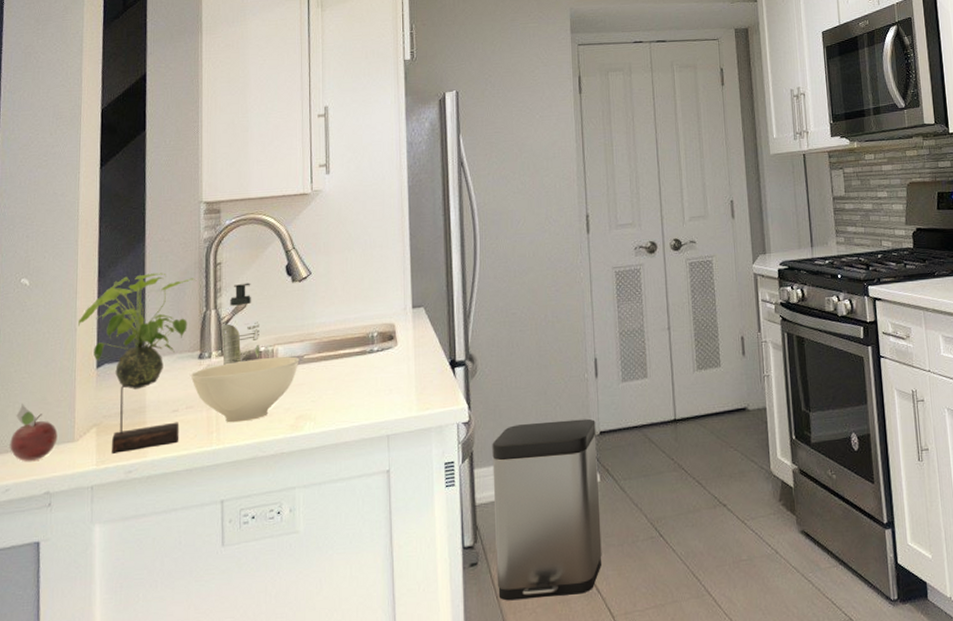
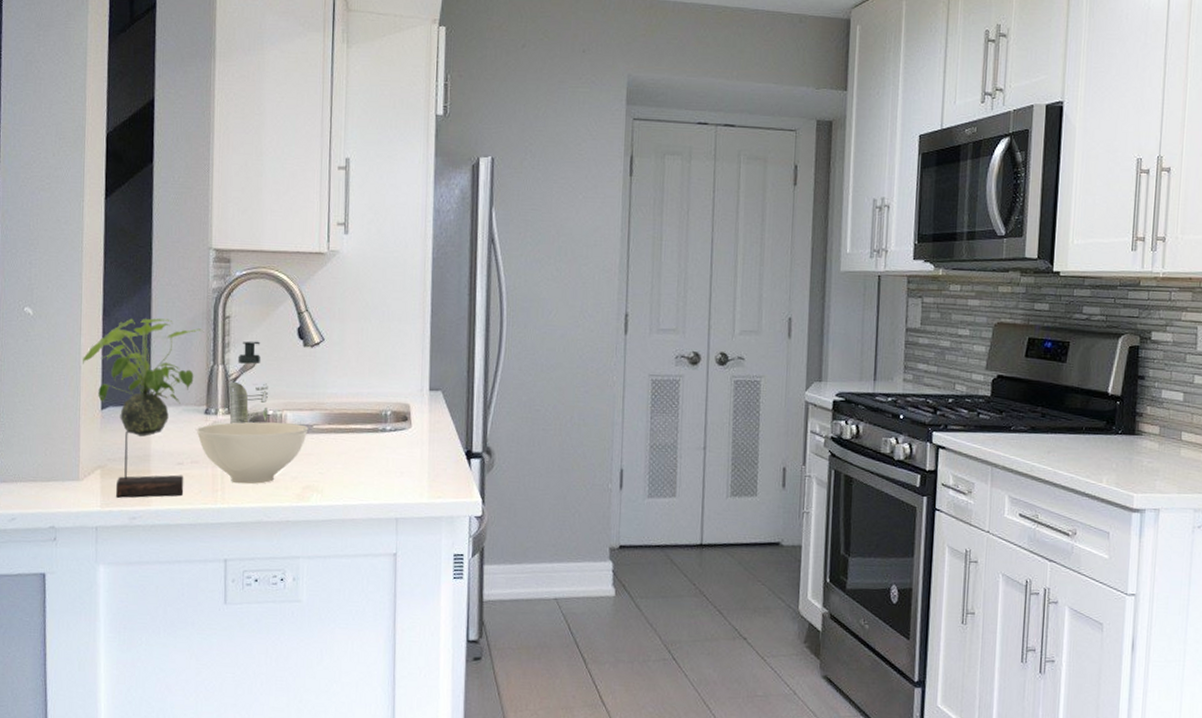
fruit: present [10,404,58,462] -> none [15,435,62,495]
pedal bin: present [492,418,602,601] -> none [499,526,616,704]

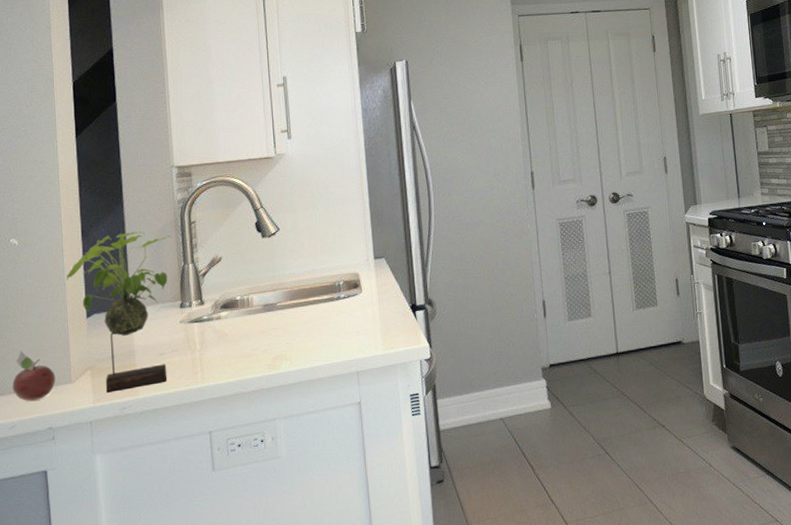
fruit: none [15,435,62,495] -> present [12,350,56,402]
bowl: present [196,421,309,484] -> none [173,304,273,364]
soap dispenser: present [229,340,268,424] -> none [199,239,236,313]

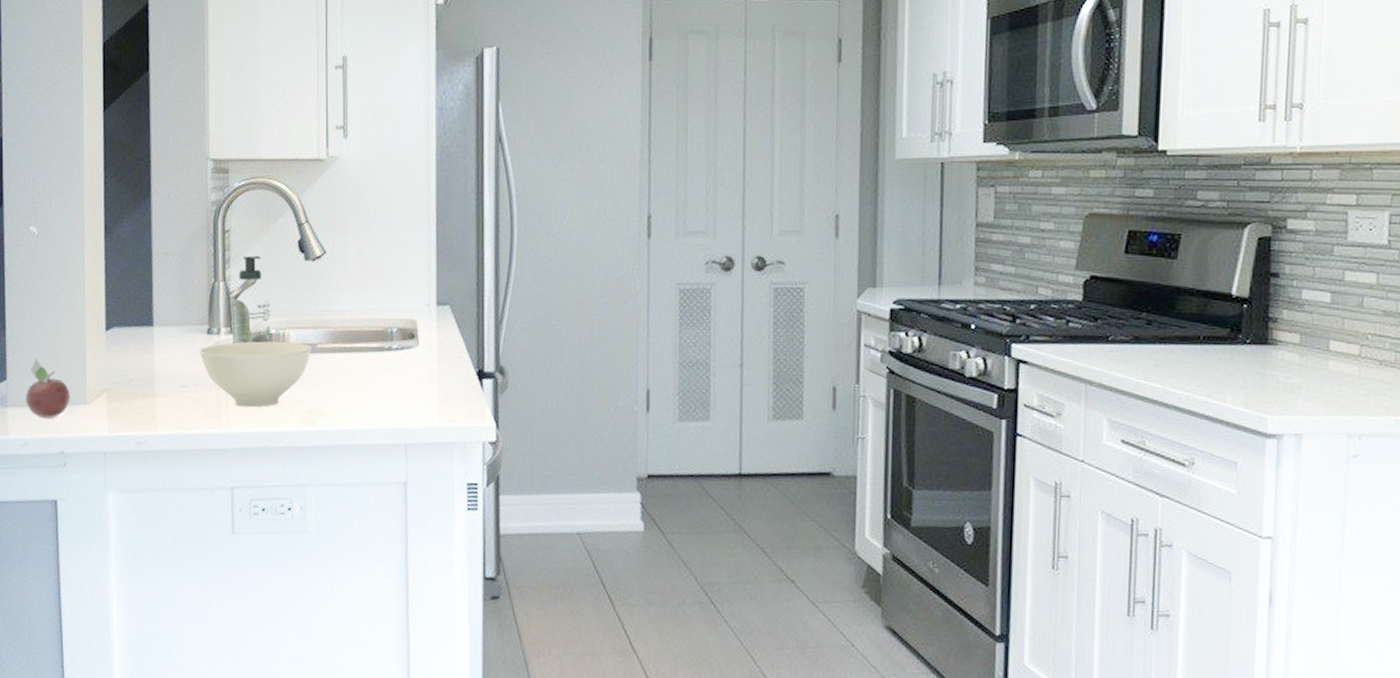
plant: present [67,231,174,393] -> none [87,234,204,423]
bowl: none [173,304,273,364] -> present [199,341,312,408]
soap dispenser: none [199,239,236,313] -> present [230,255,270,344]

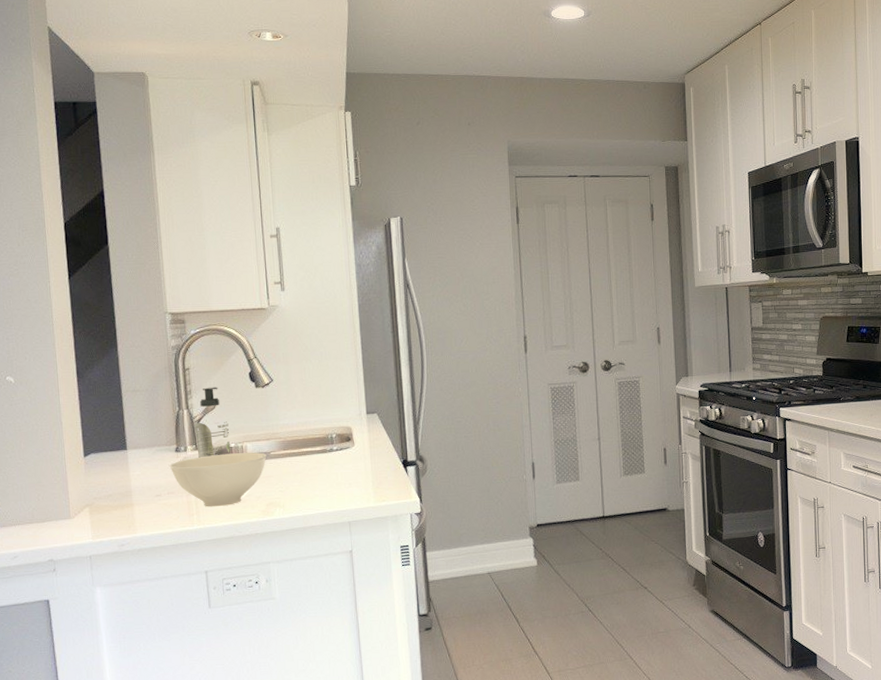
fruit: present [26,358,70,419] -> none [13,485,55,535]

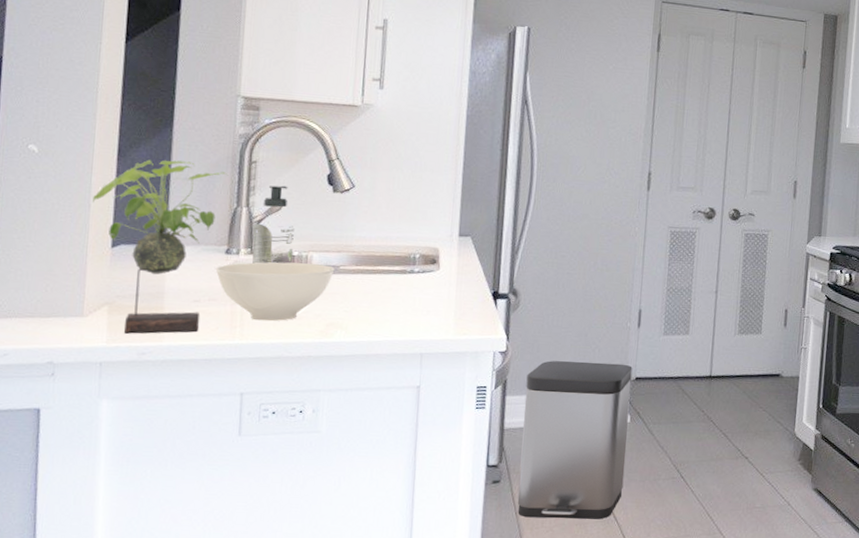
plant: none [63,375,168,529] -> present [93,159,228,334]
pedal bin: none [442,513,539,658] -> present [517,361,633,519]

